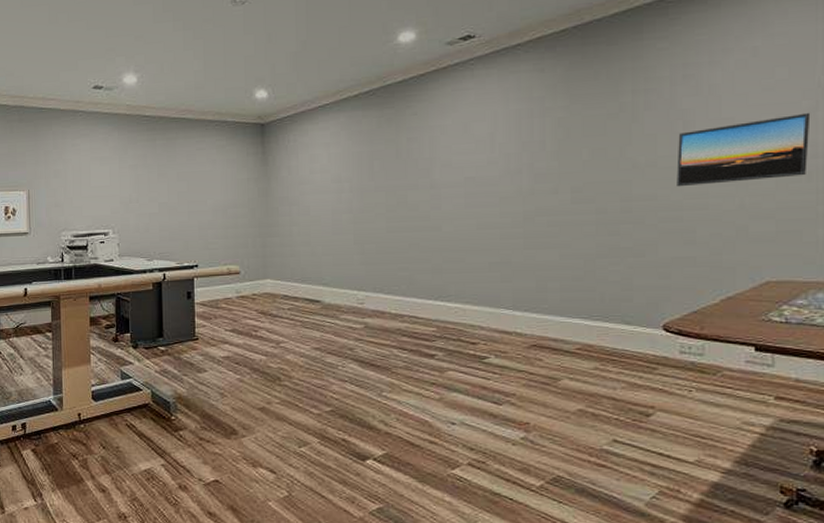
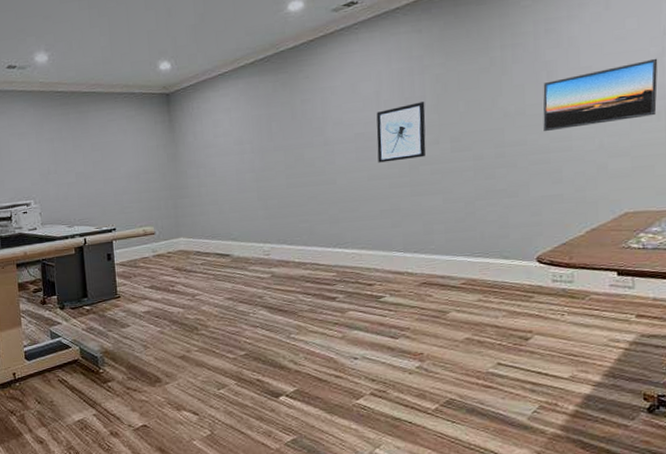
wall art: none [488,147,545,211] -> present [376,101,426,163]

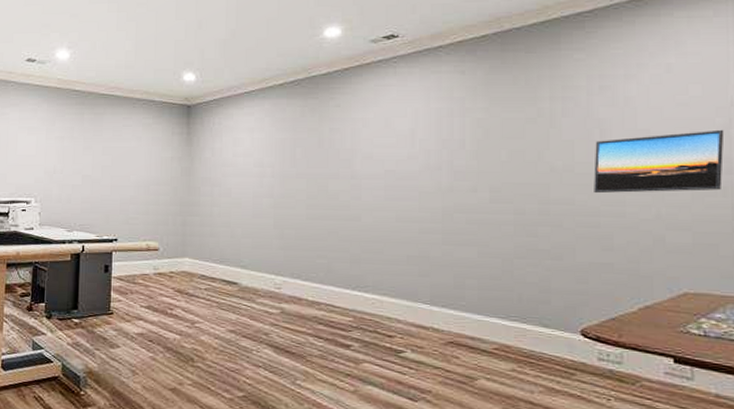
wall art: present [376,101,426,163] -> none [408,145,464,205]

